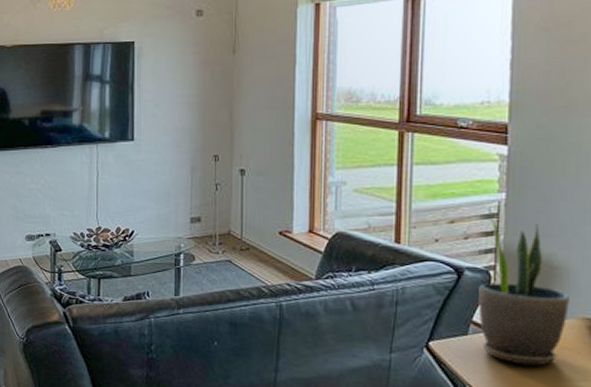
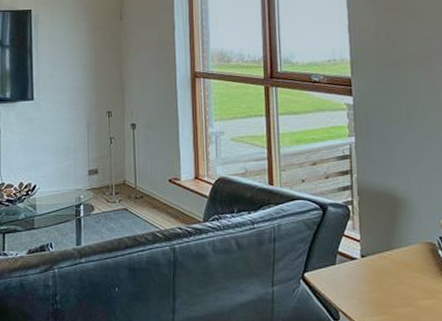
potted plant: present [478,216,570,366] -> none [341,157,414,288]

